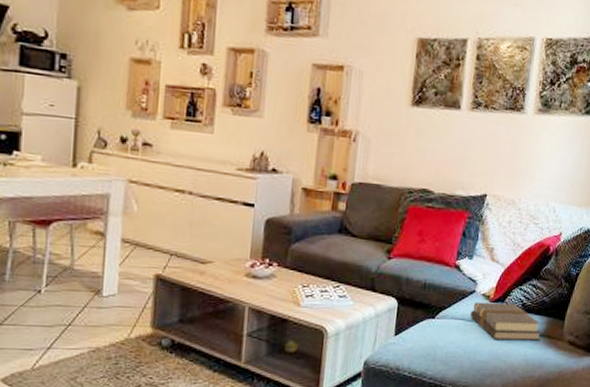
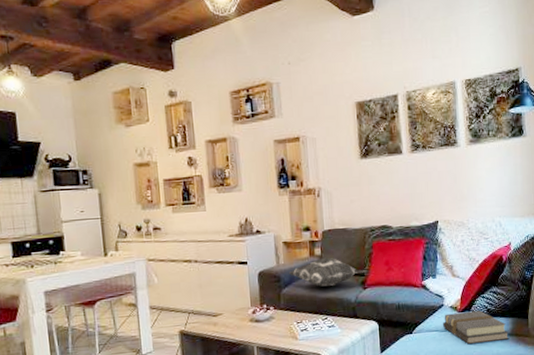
decorative pillow: none [302,214,397,250] -> present [288,257,368,287]

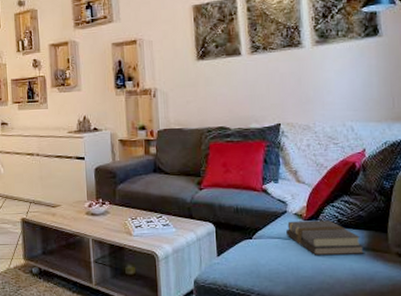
decorative pillow: present [288,257,368,287] -> none [123,156,204,186]

